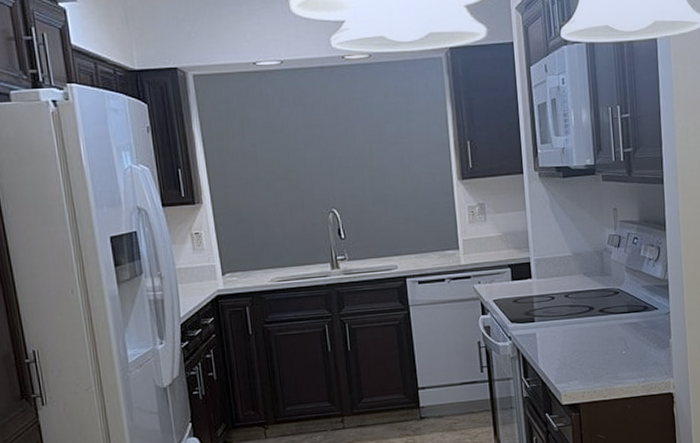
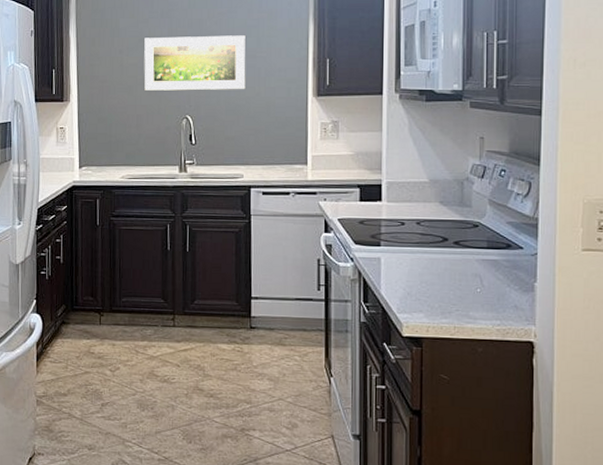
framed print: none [278,121,390,186] -> present [144,35,246,91]

